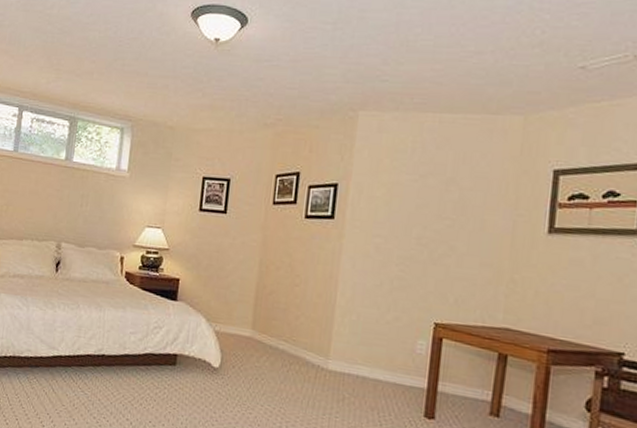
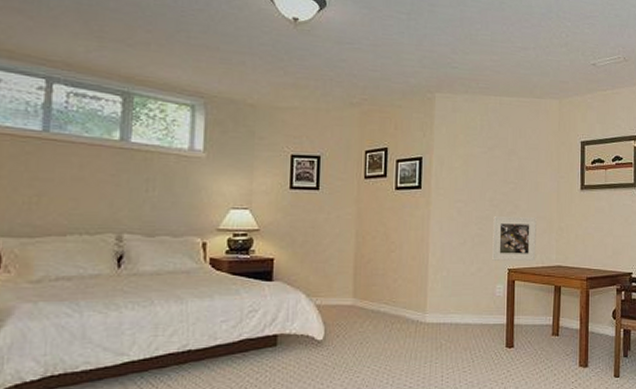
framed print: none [414,258,479,318] -> present [492,216,537,261]

